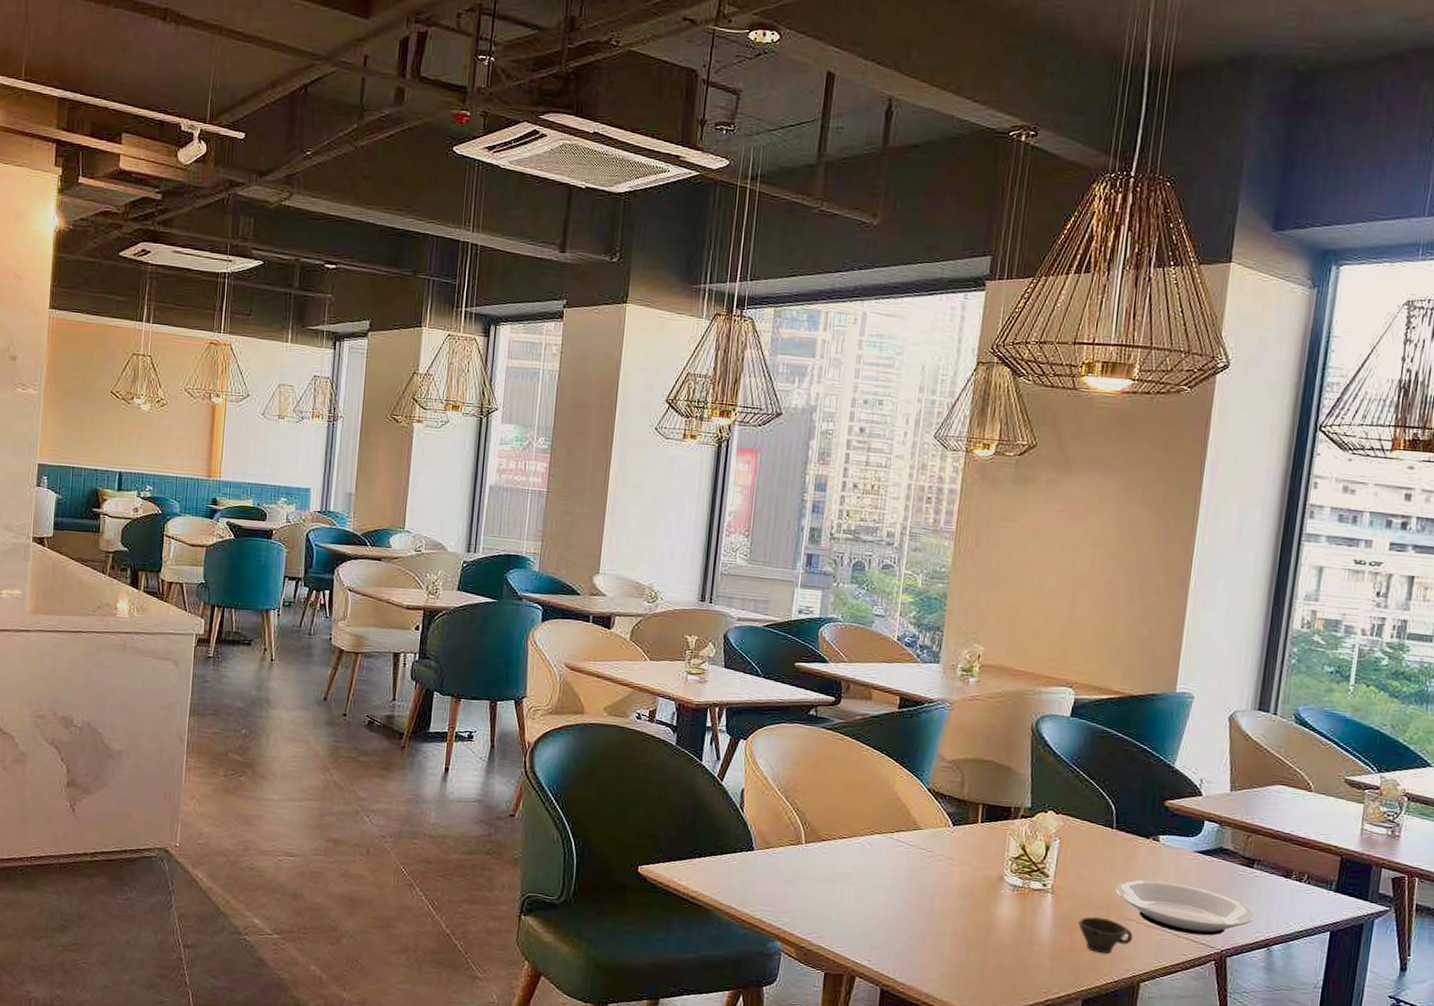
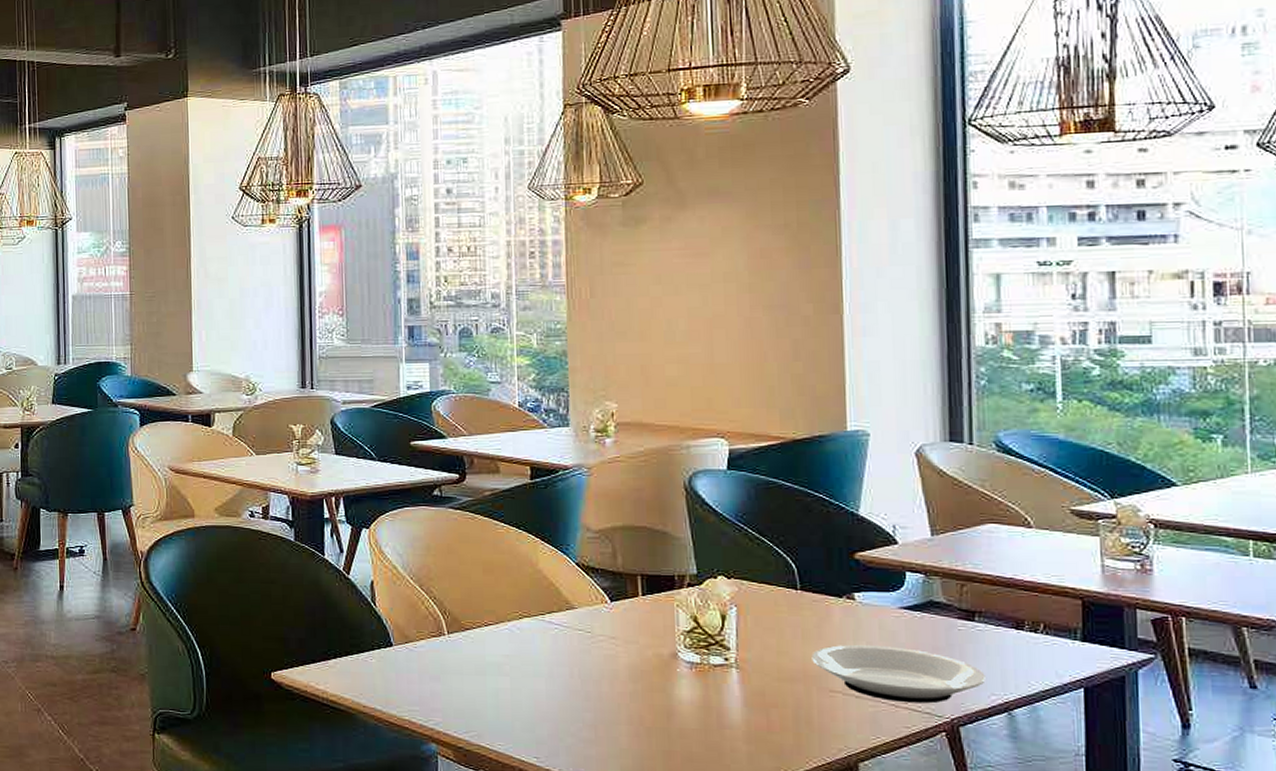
cup: present [1078,917,1133,954] -> none [773,691,841,733]

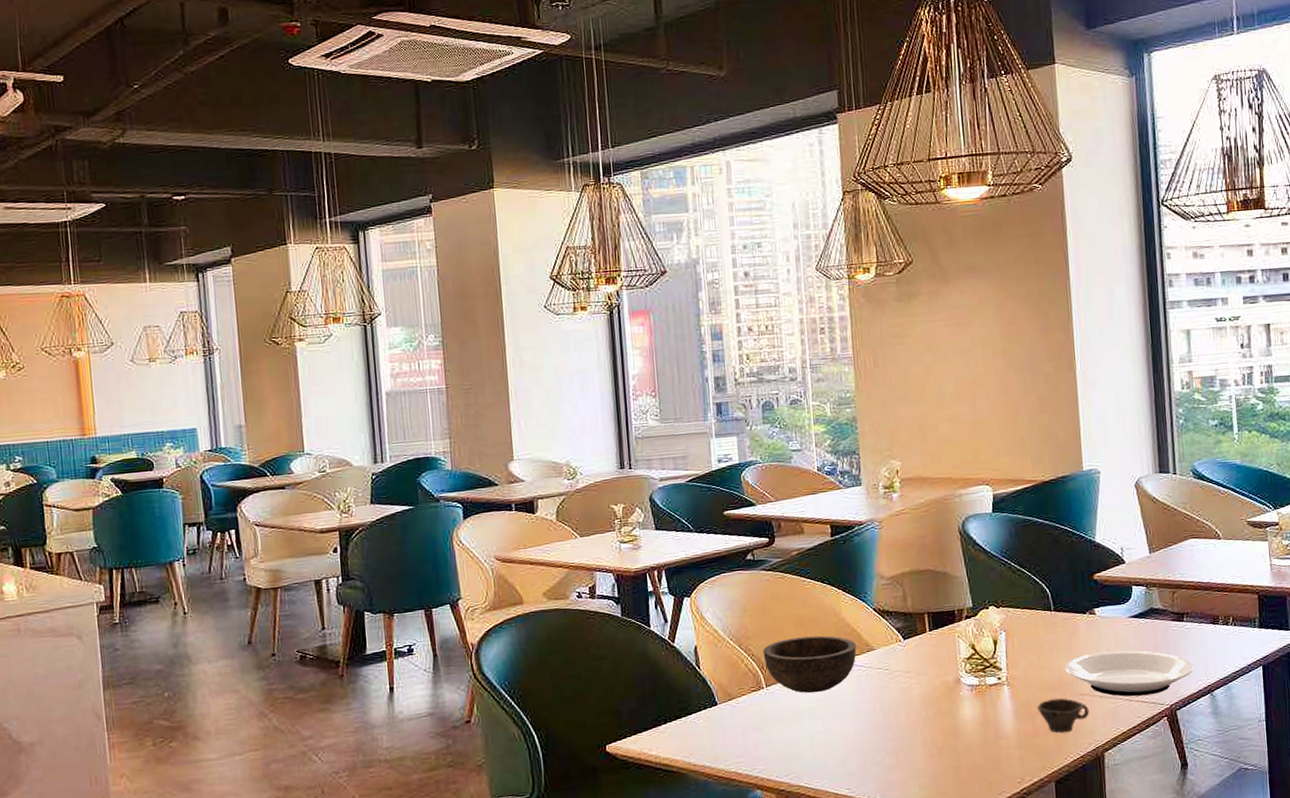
bowl: none [446,585,554,648] -> present [763,635,857,693]
cup: none [773,691,841,733] -> present [1037,698,1090,733]

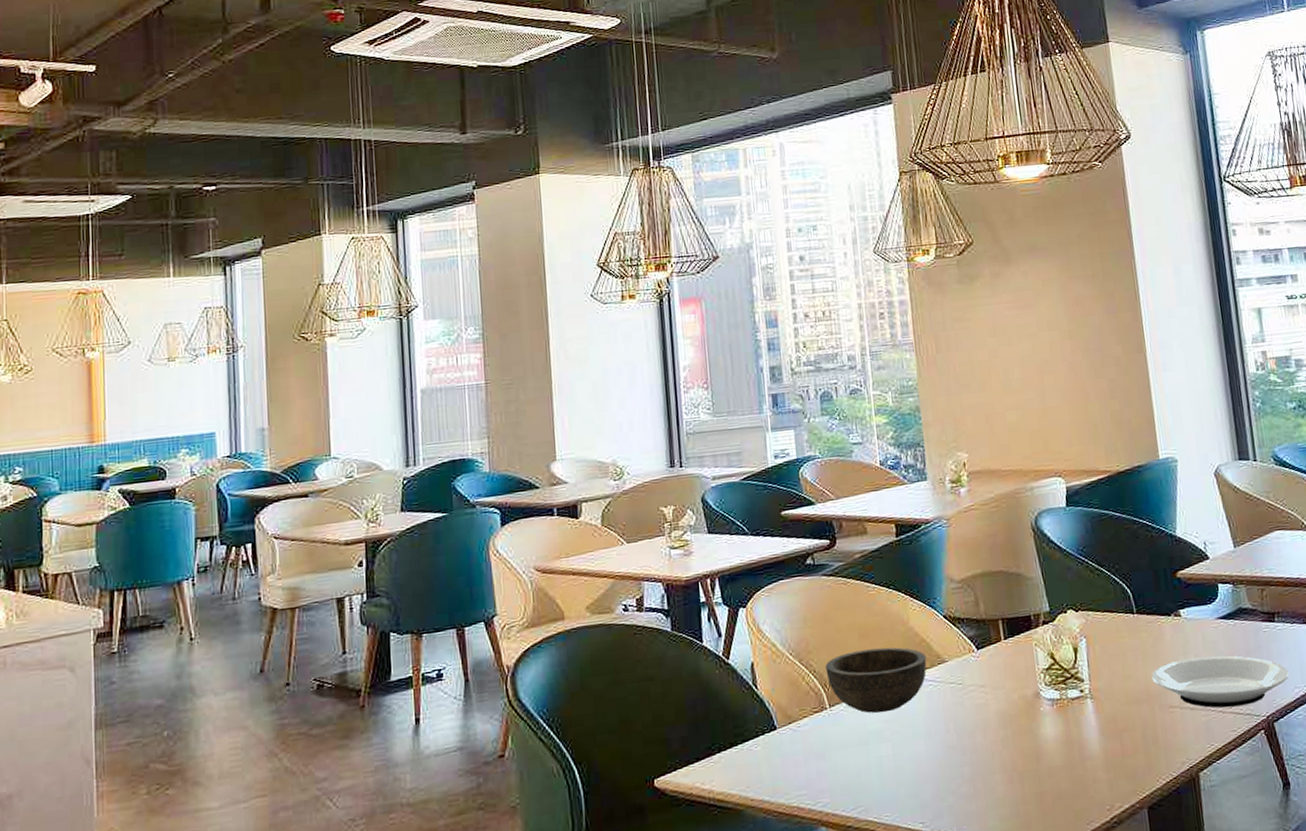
cup: present [1037,698,1090,733] -> none [1124,711,1181,752]

